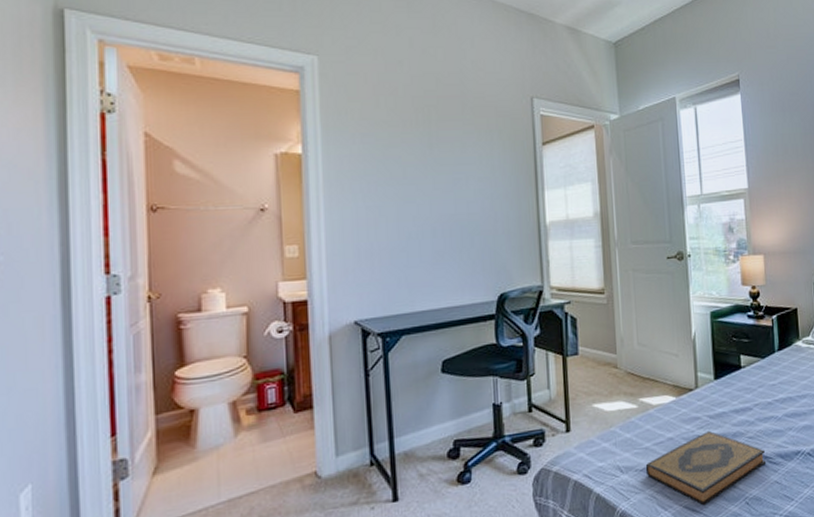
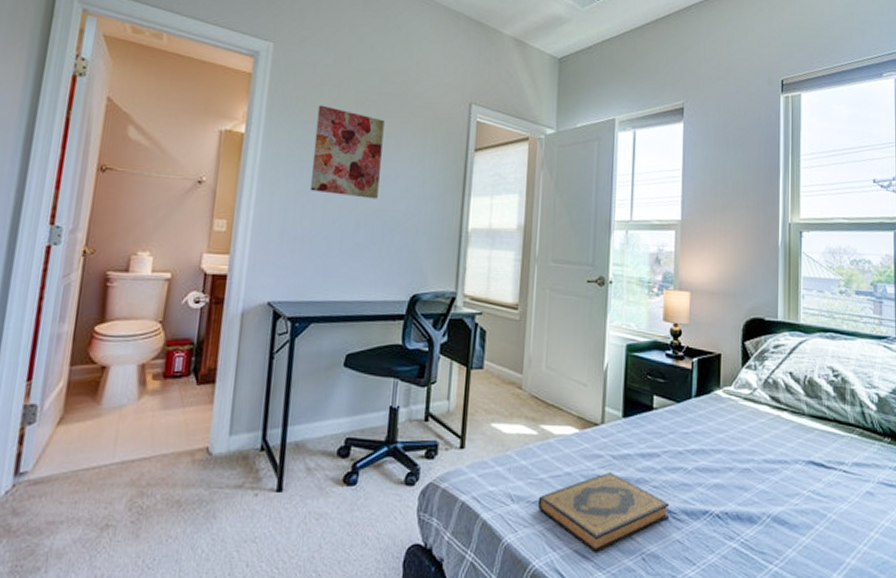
wall art: none [376,116,451,205] -> present [309,105,385,199]

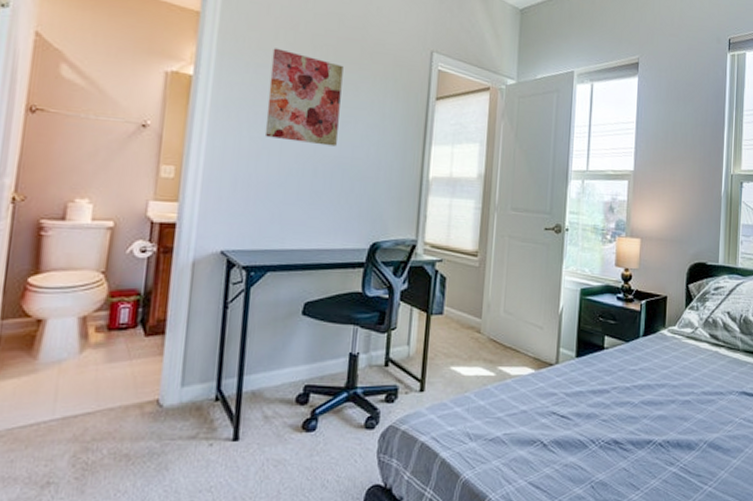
hardback book: present [537,471,670,554] -> none [494,408,618,484]

